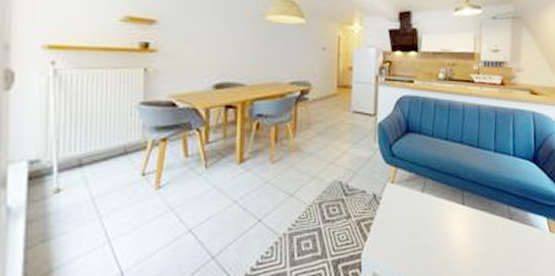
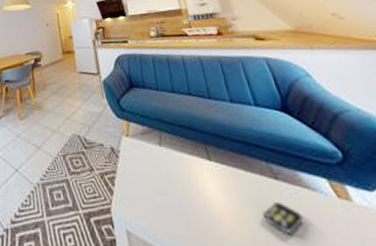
remote control: none [493,238,521,262] -> present [262,203,304,233]

